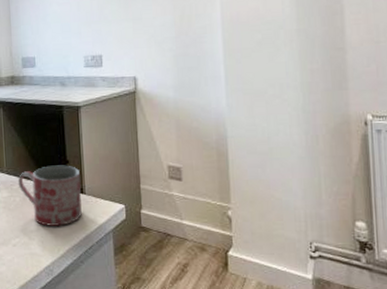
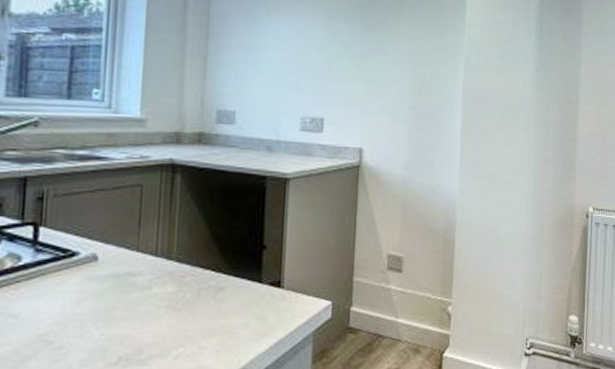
mug: present [18,165,82,226] -> none [191,251,280,330]

